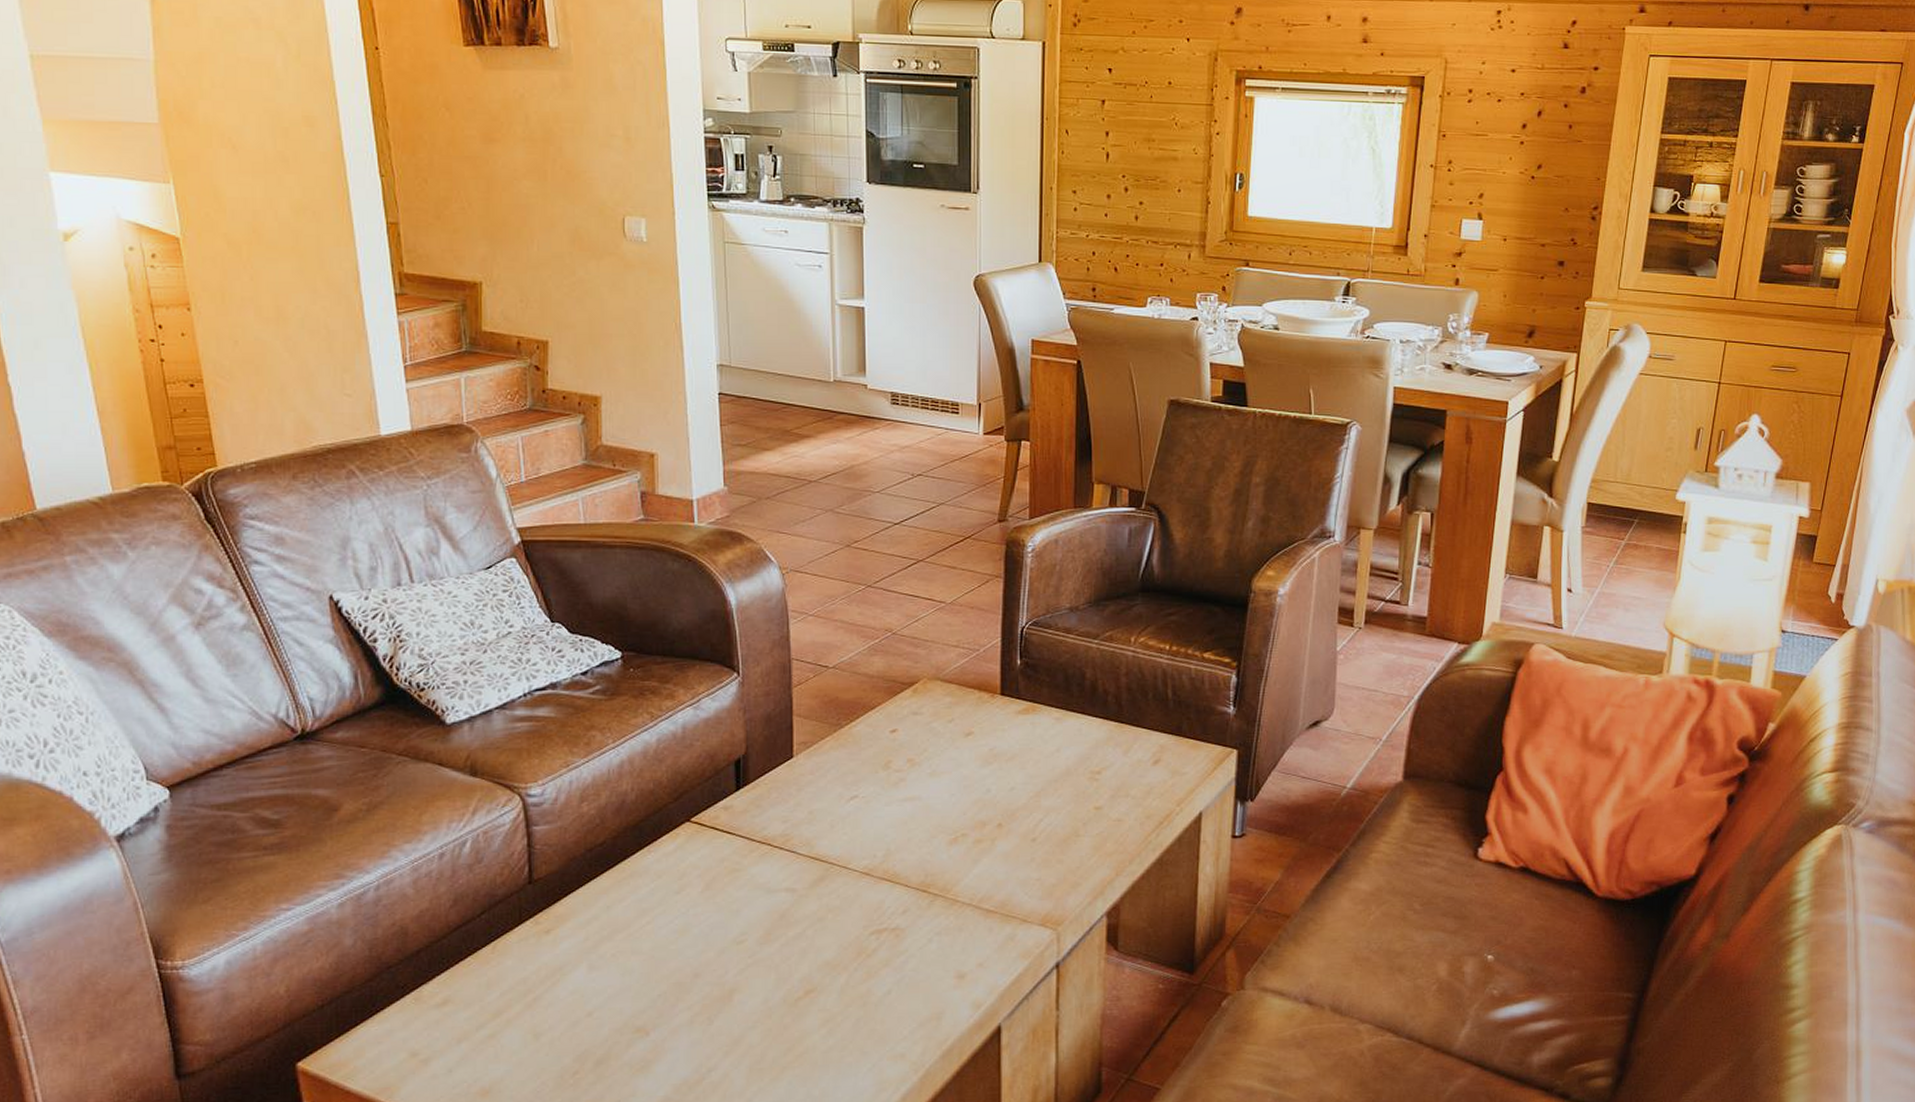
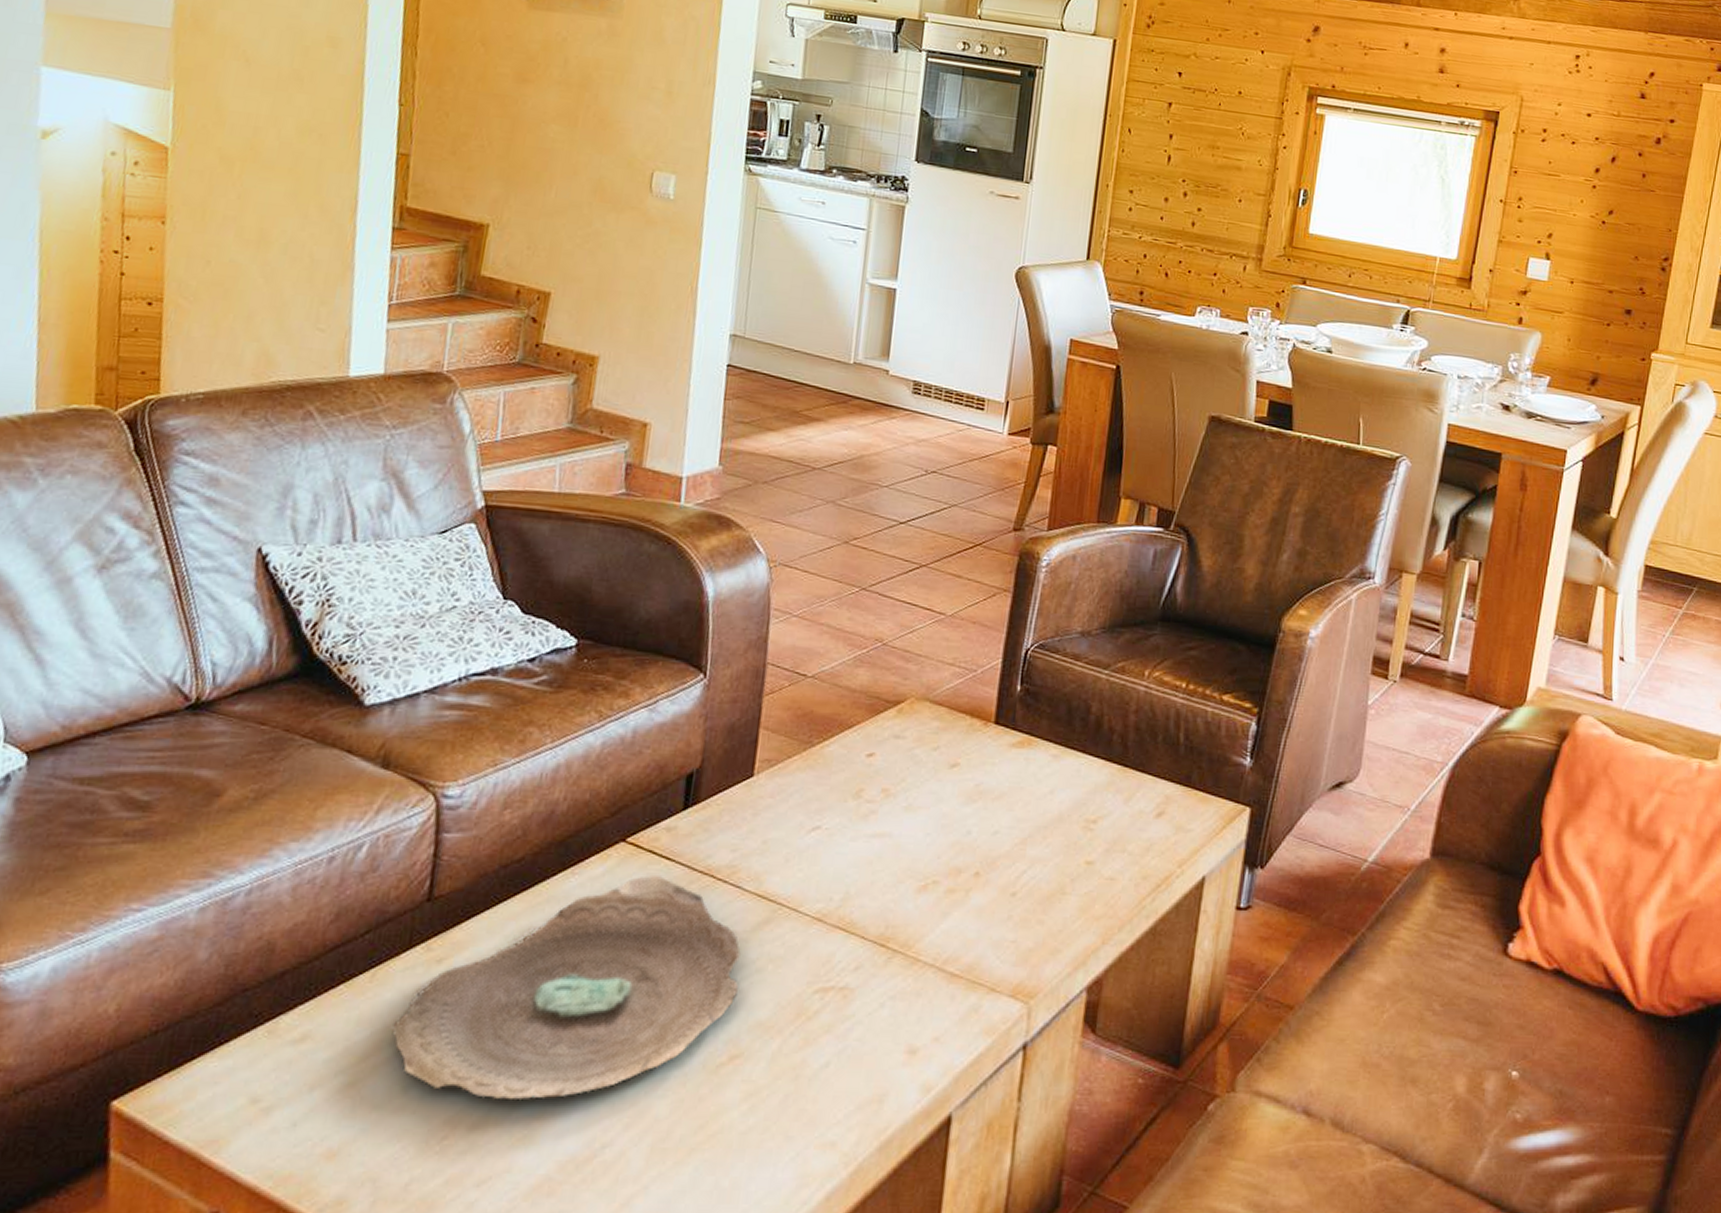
decorative bowl: none [516,848,806,1039] -> present [391,876,741,1099]

